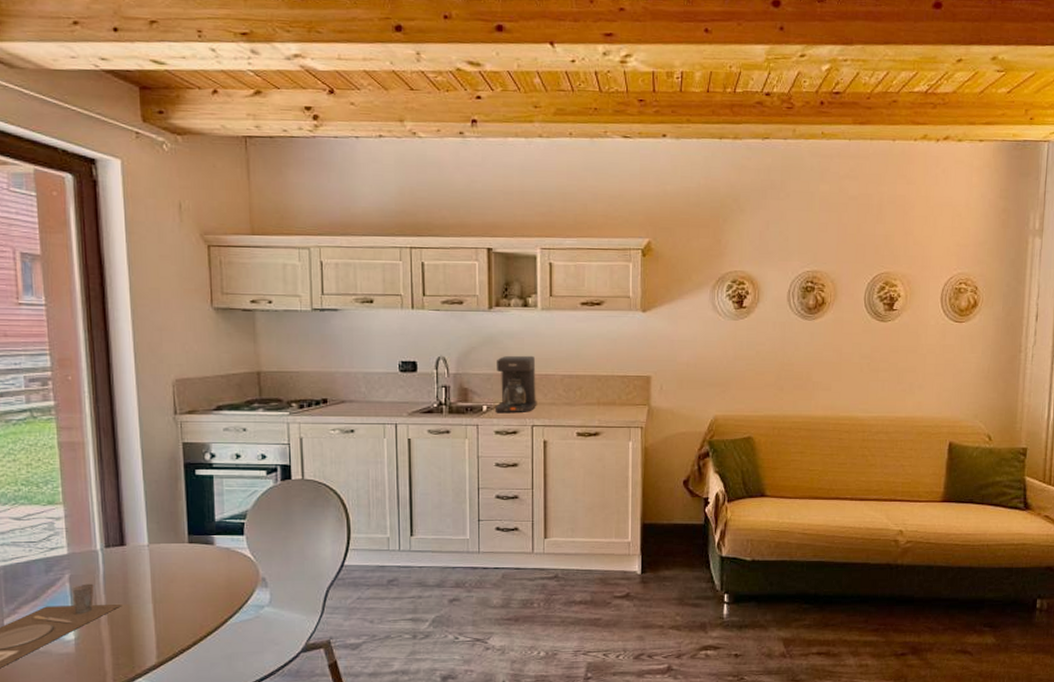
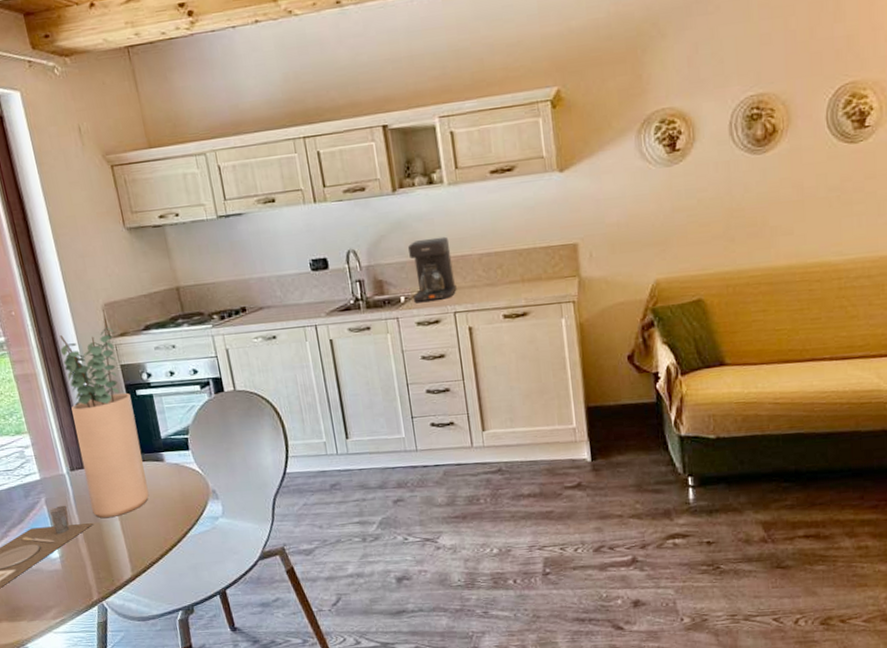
vase: none [117,394,191,599] -> present [60,319,149,518]

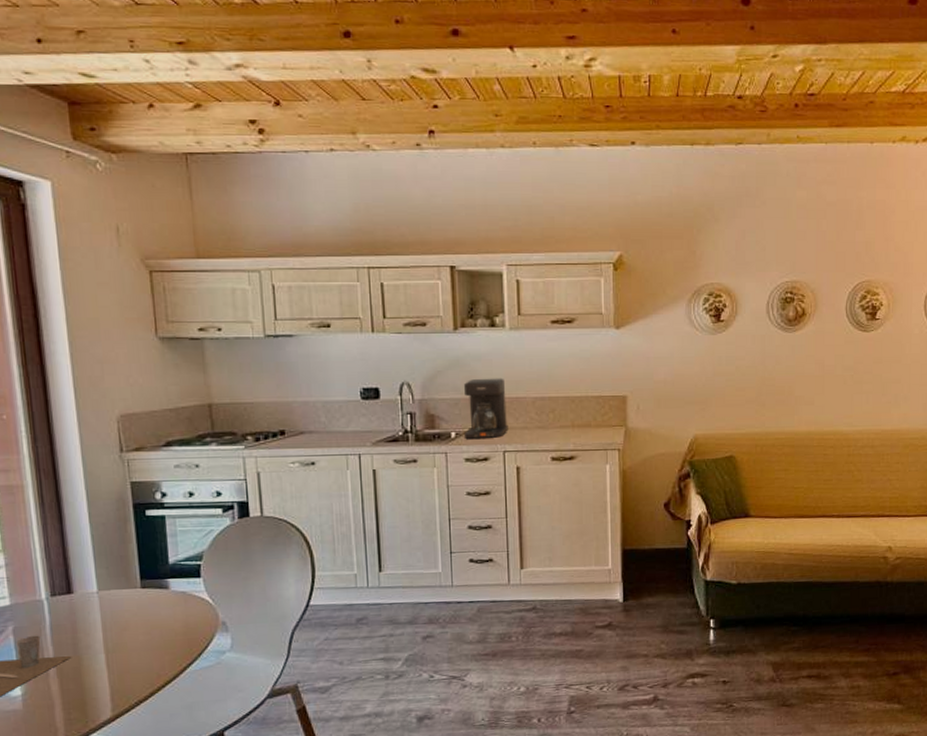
vase: present [60,319,149,518] -> none [58,431,146,650]

